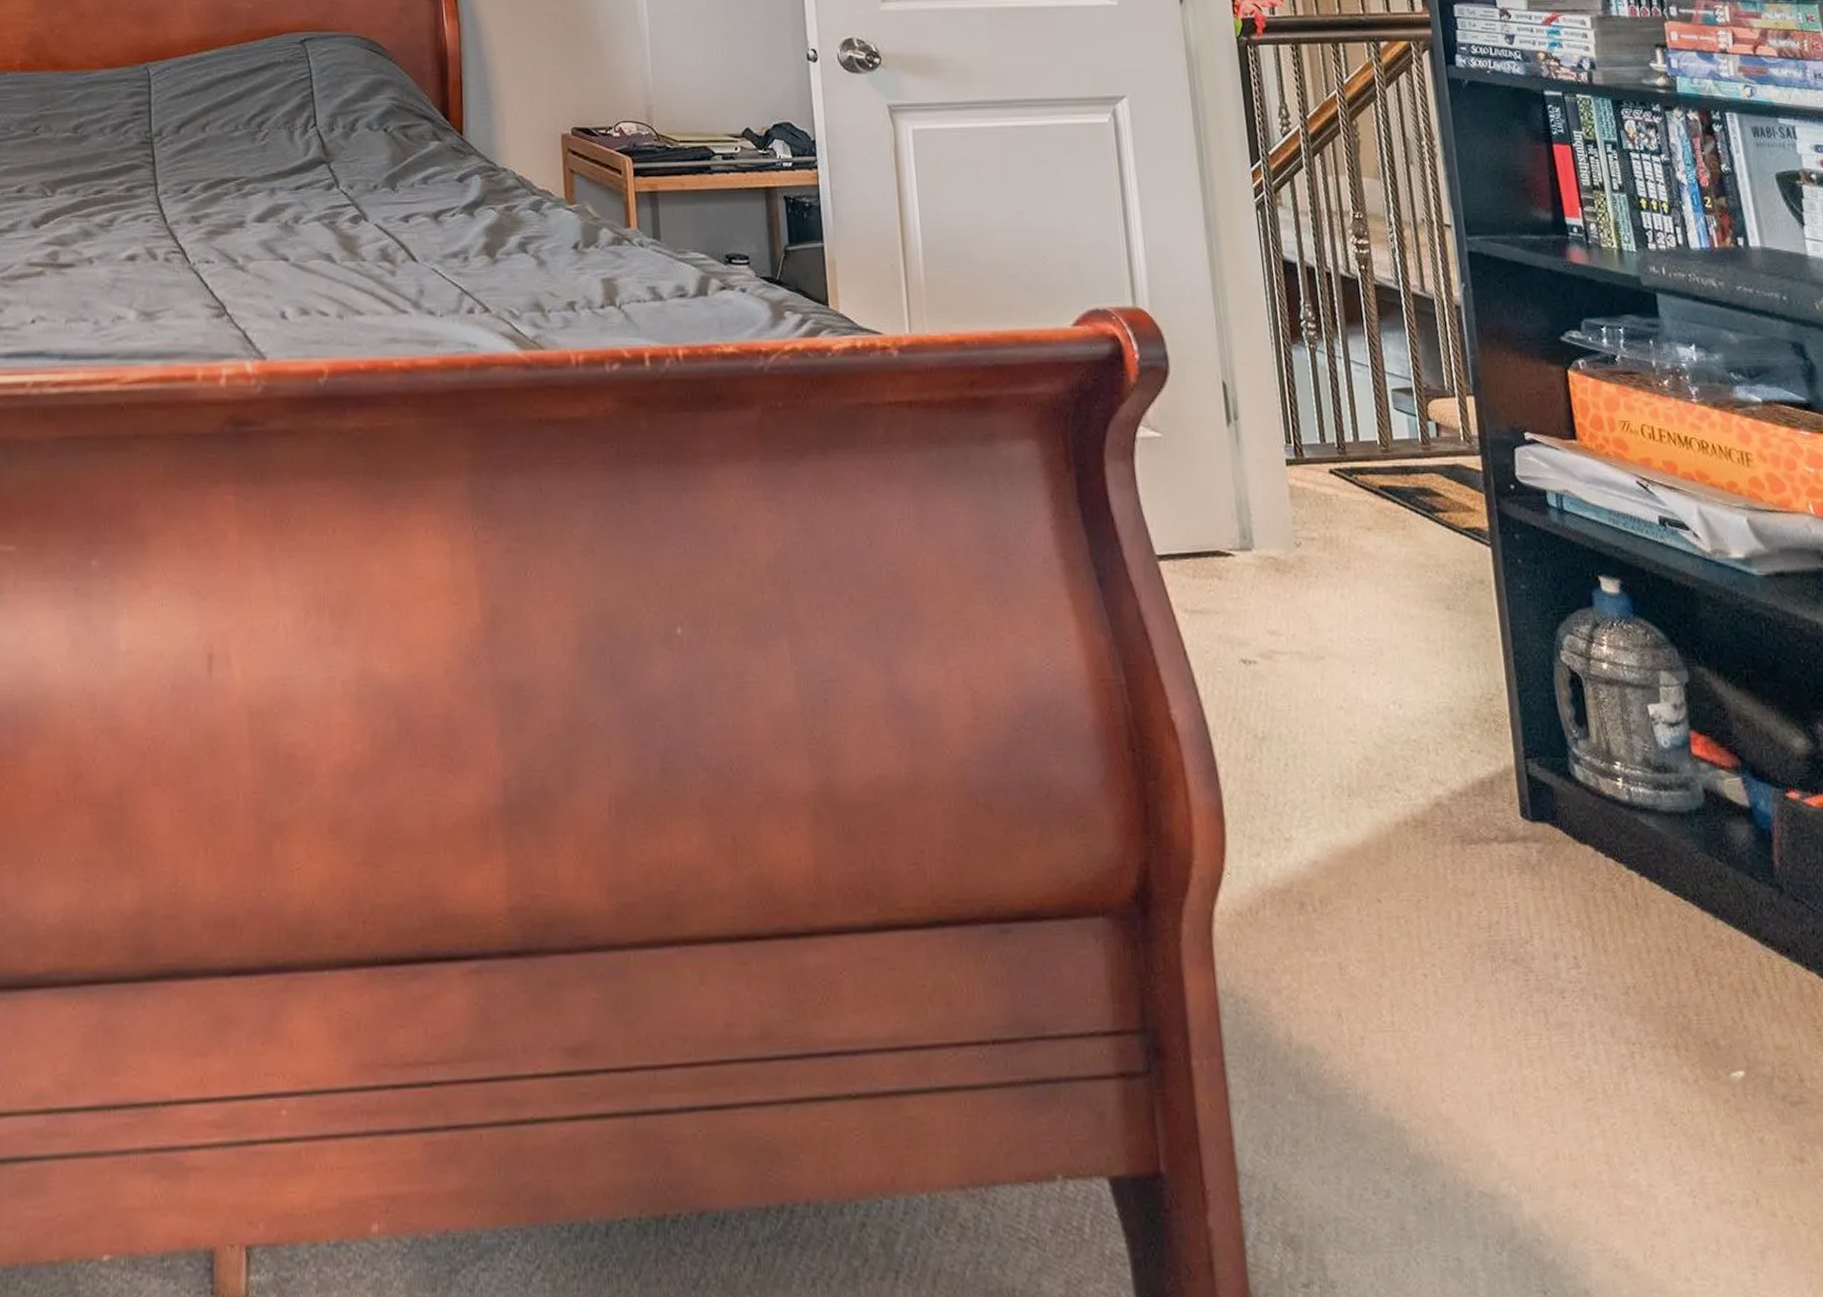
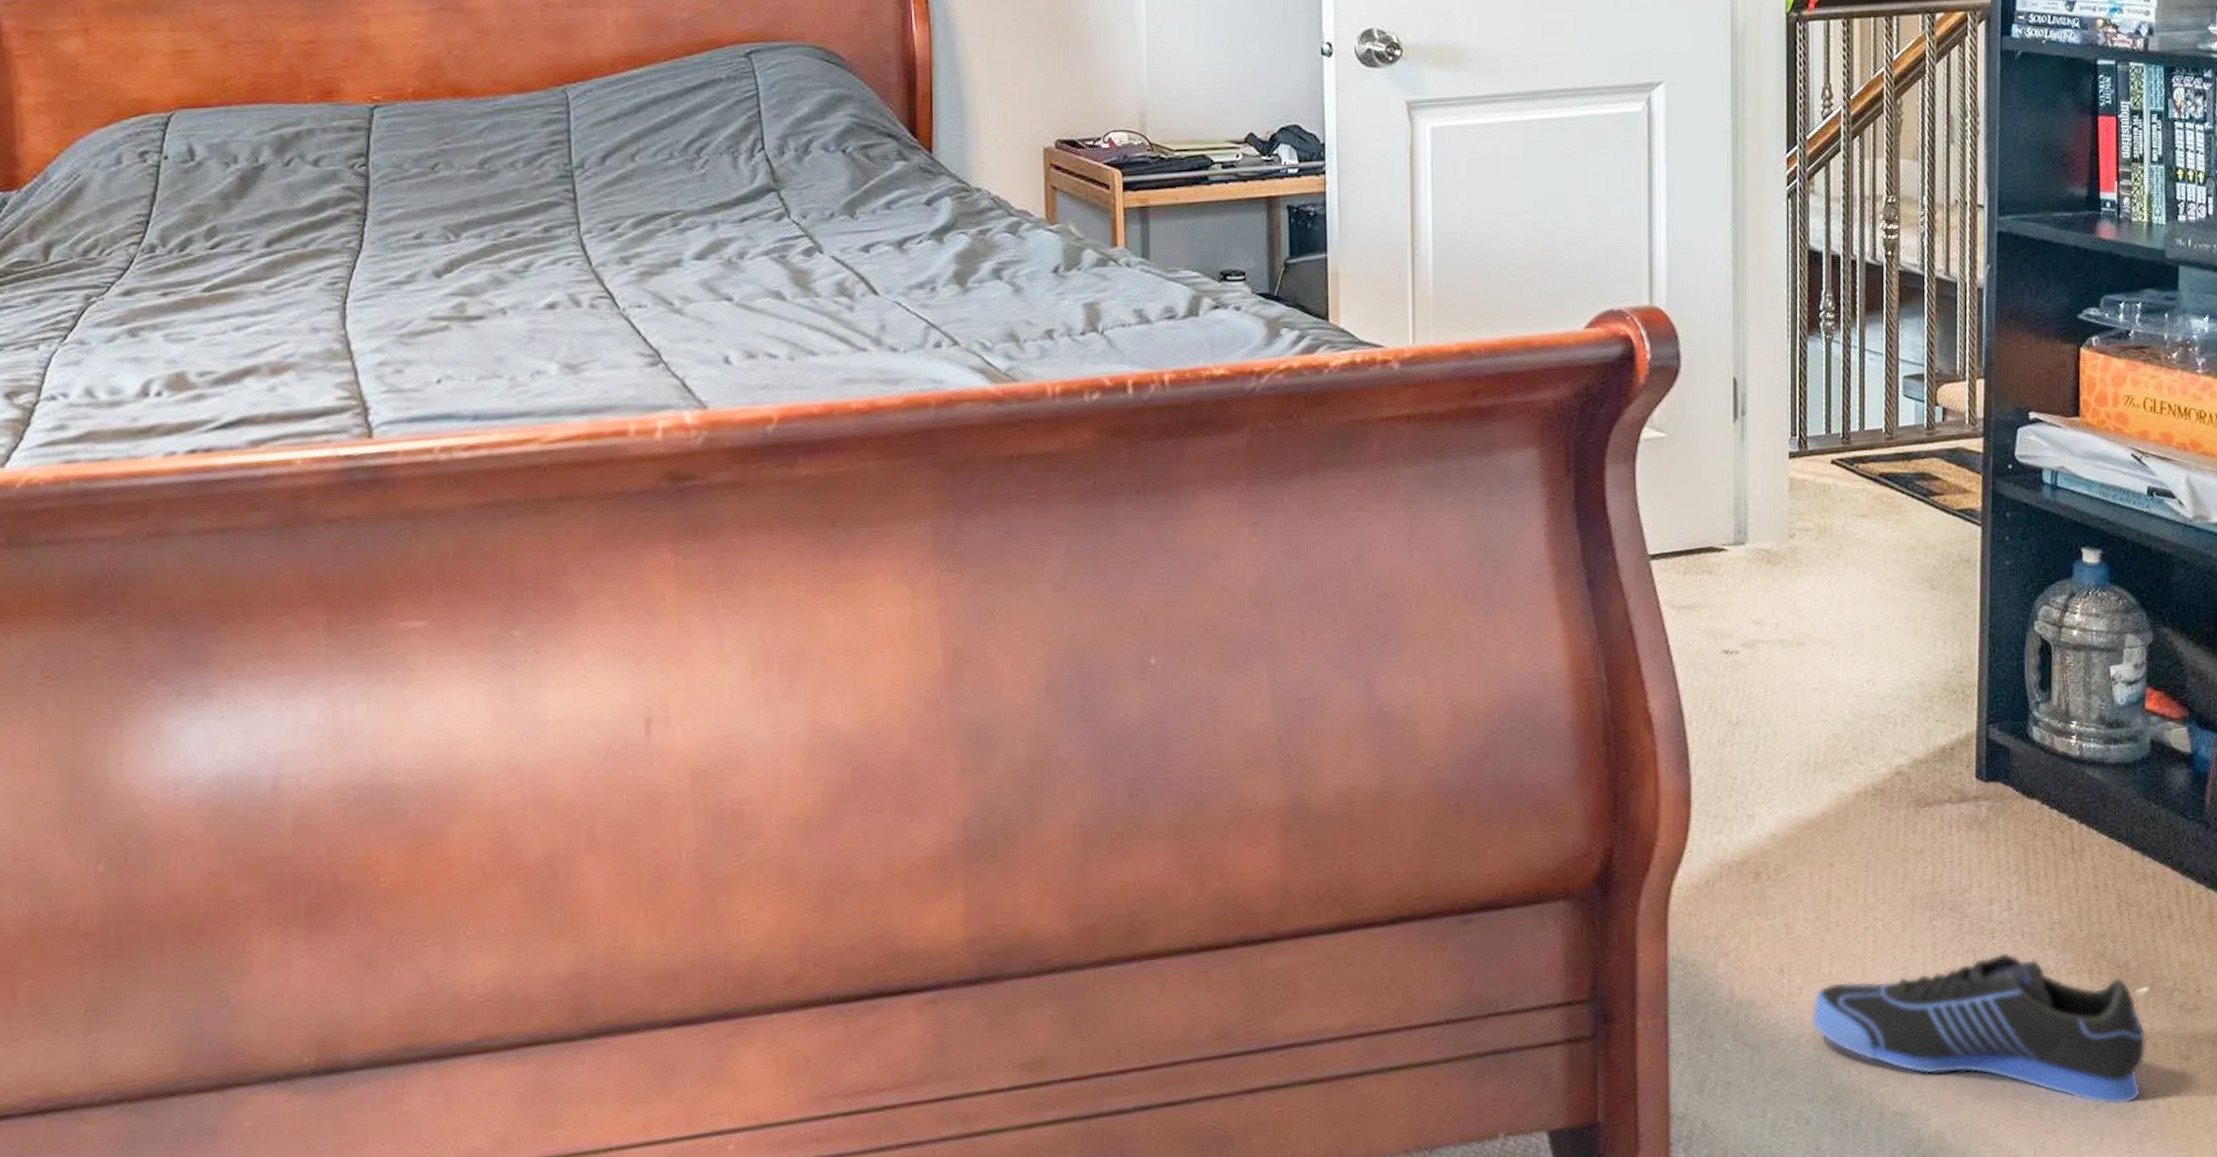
sneaker: none [1377,1016,1755,1210] -> present [1811,952,2146,1105]

